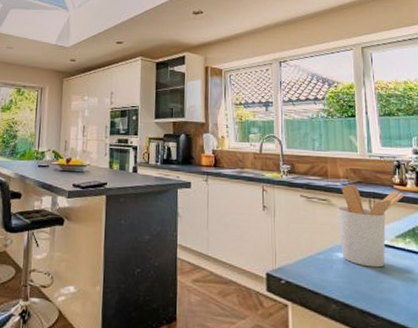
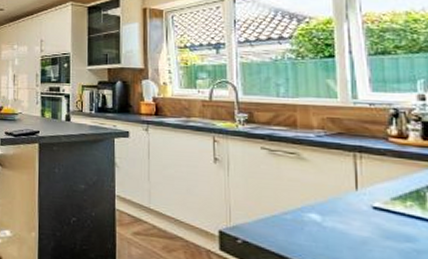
utensil holder: present [336,183,405,268] -> none [308,135,405,234]

